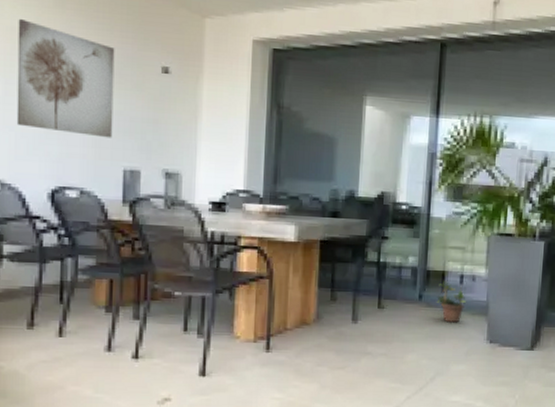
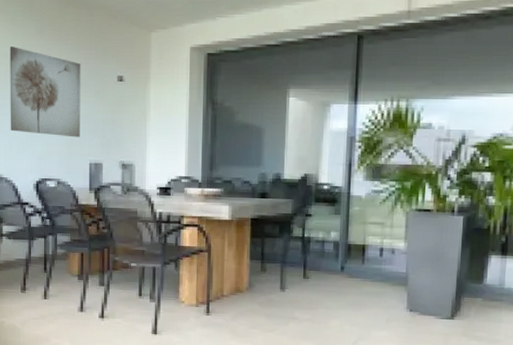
potted plant: present [435,281,467,323] -> none [356,254,387,293]

